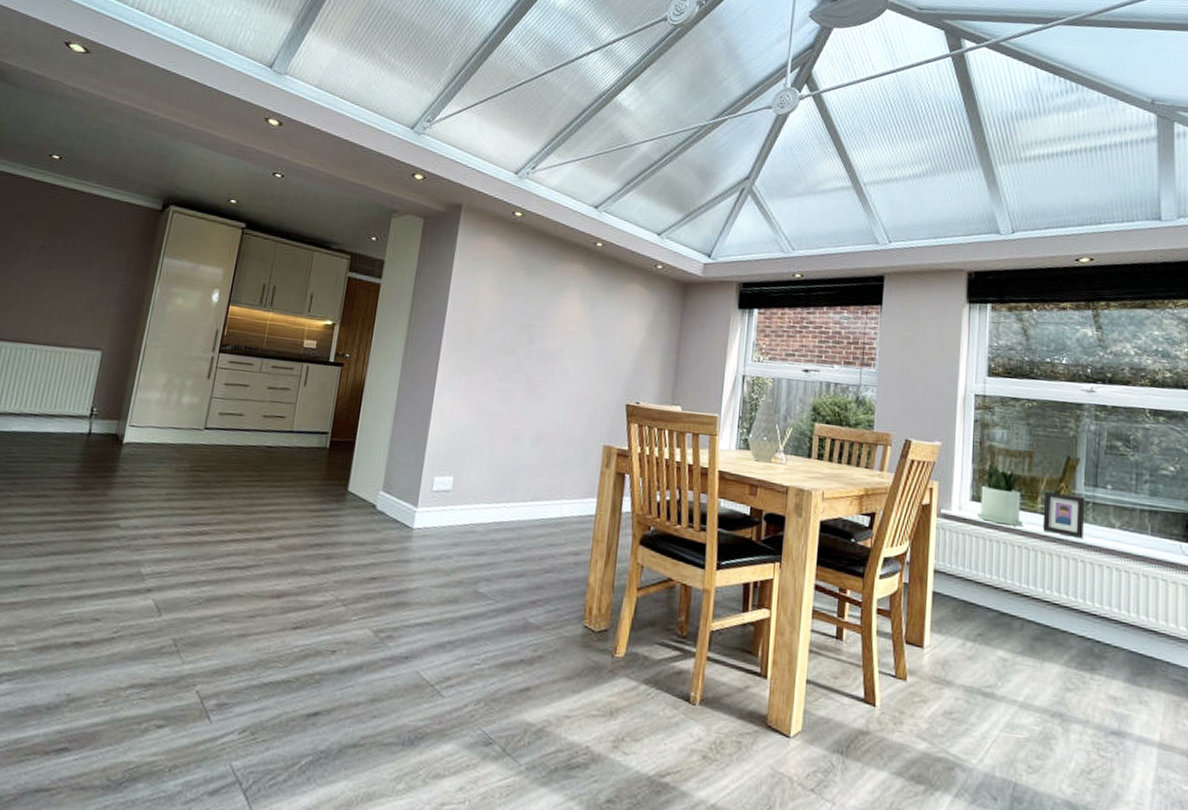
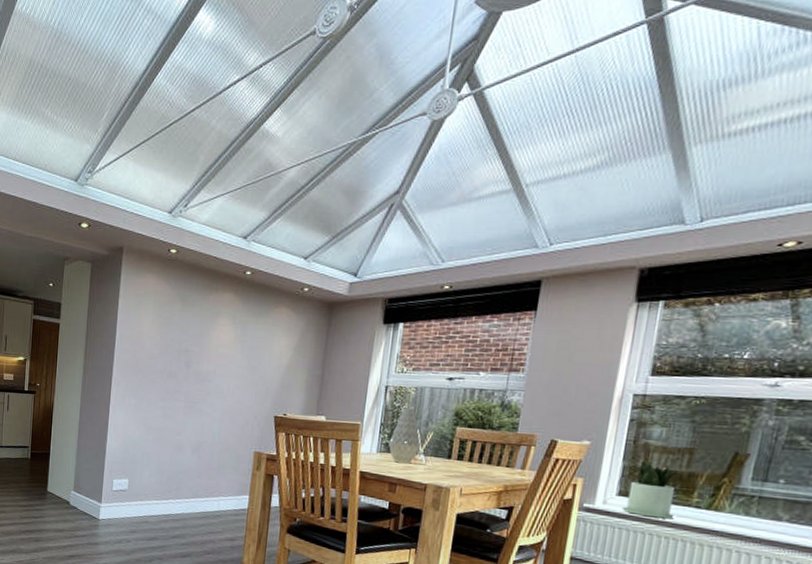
picture frame: present [1042,491,1085,538] -> none [695,486,751,530]

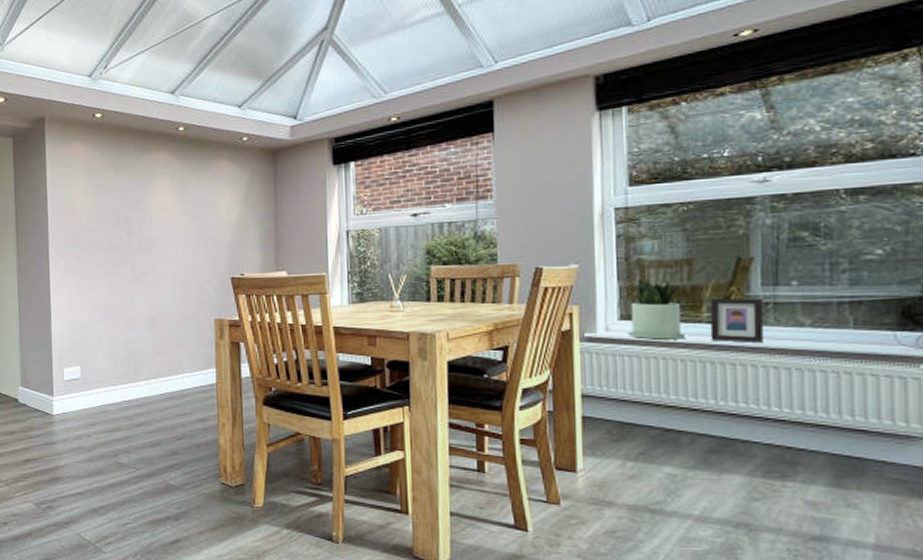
vase: present [387,407,421,464] -> none [359,251,396,313]
picture frame: none [695,486,751,530] -> present [709,297,764,343]

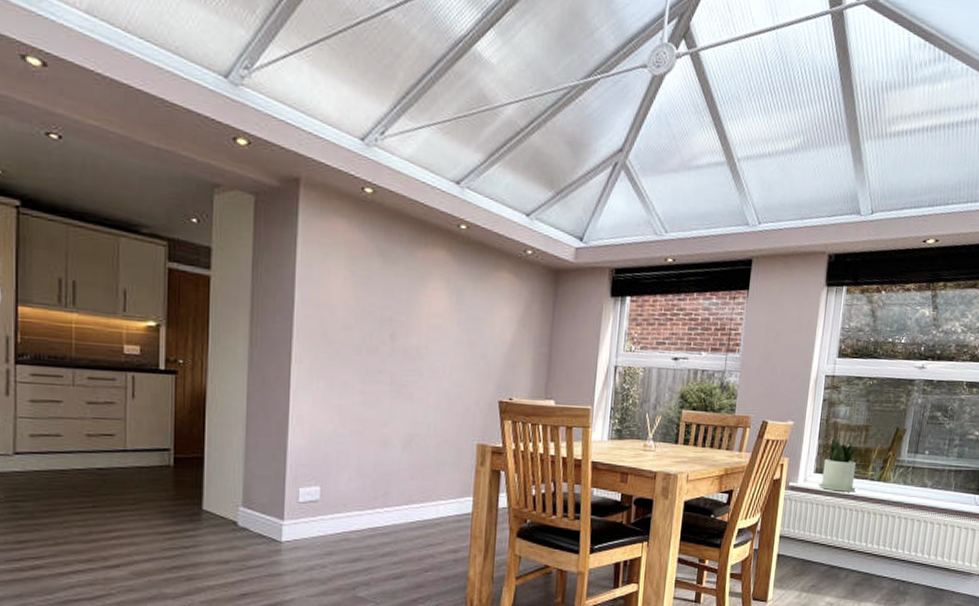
picture frame: present [709,297,764,343] -> none [870,460,907,498]

